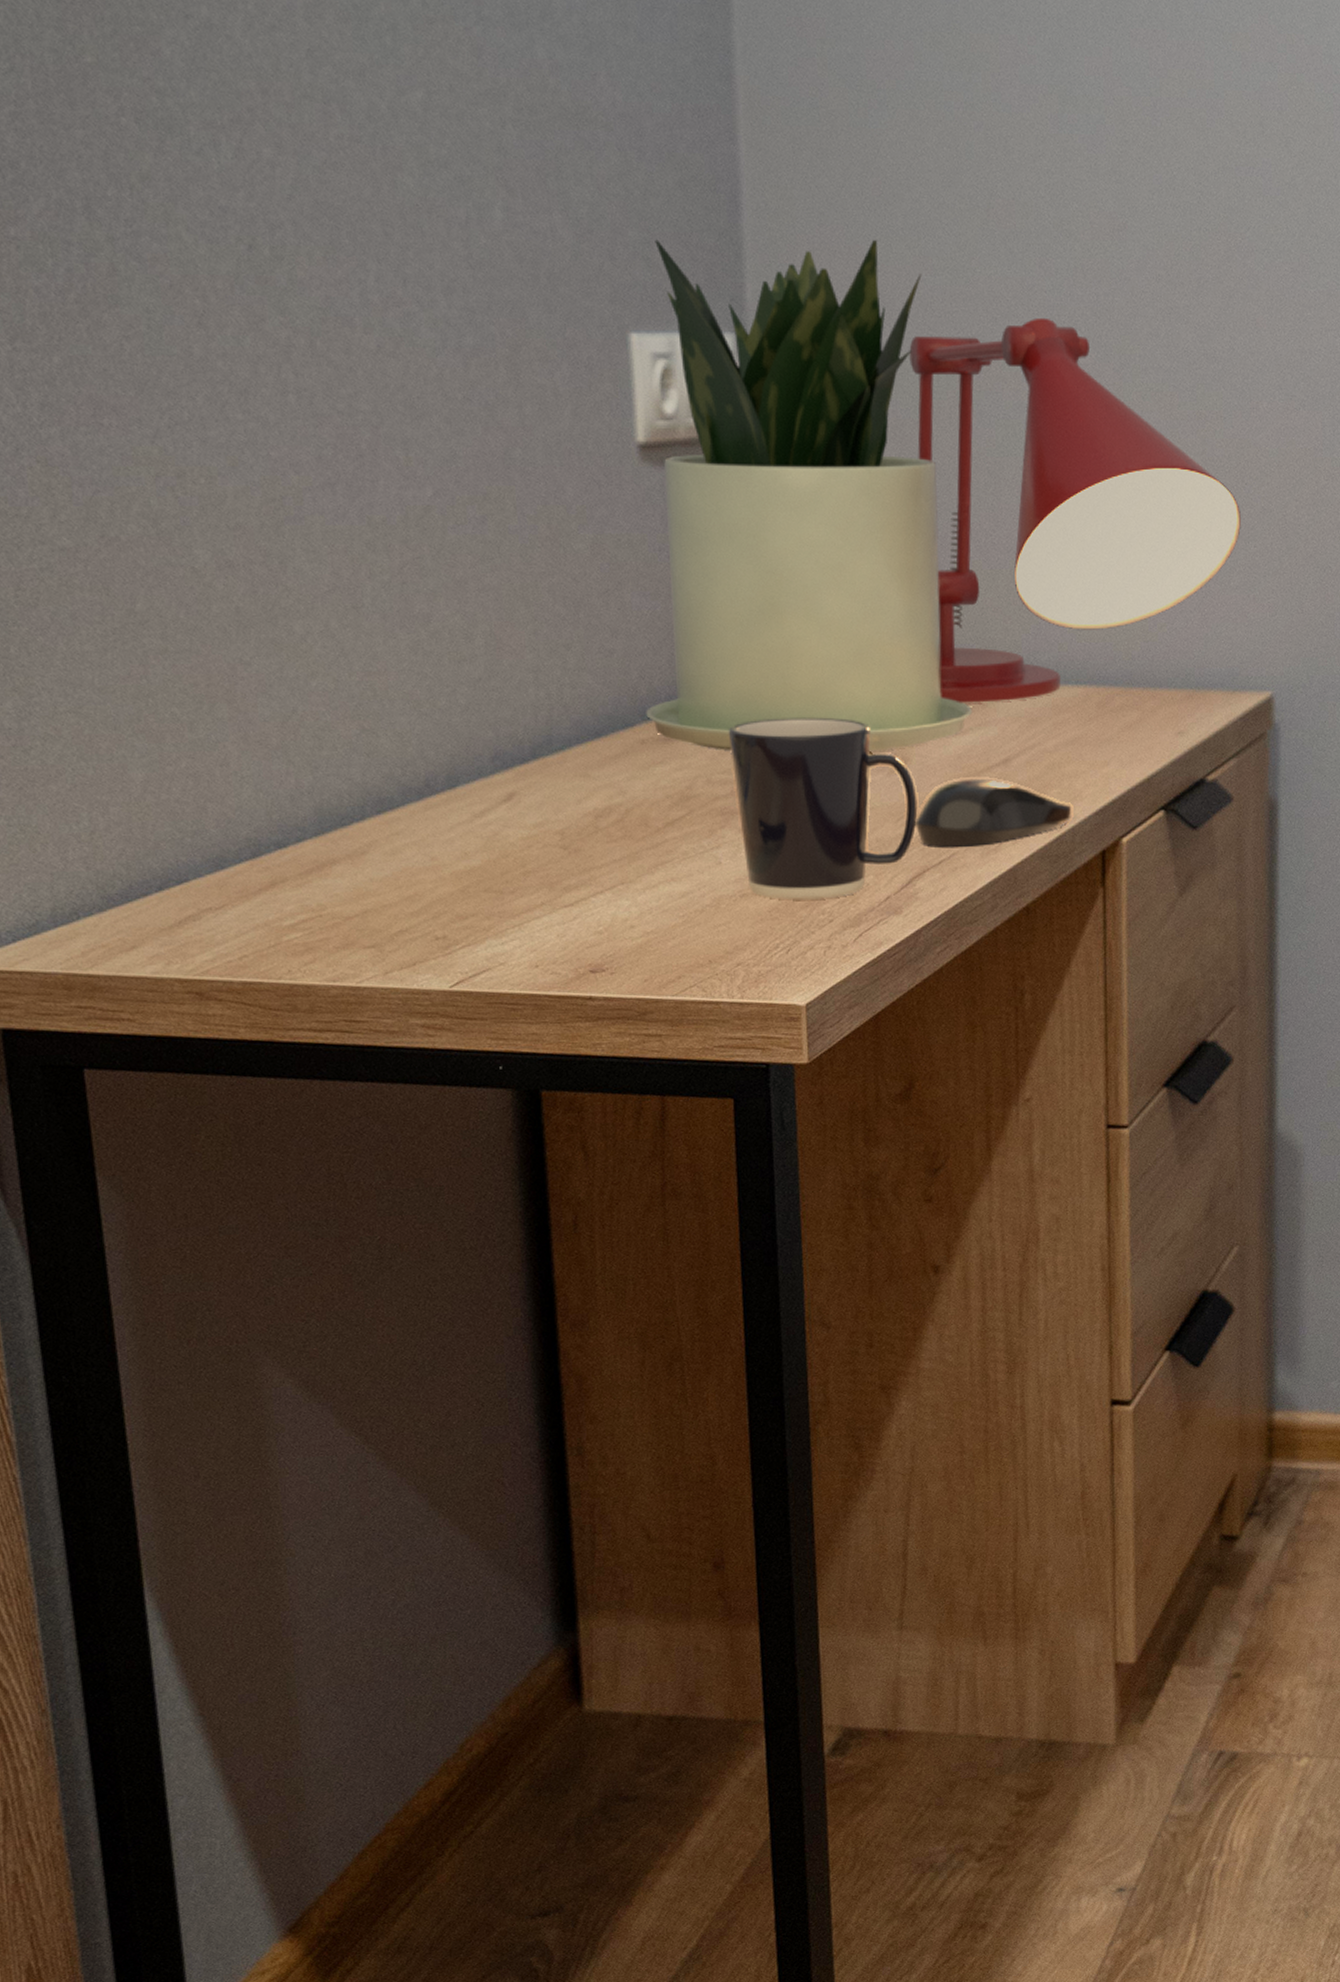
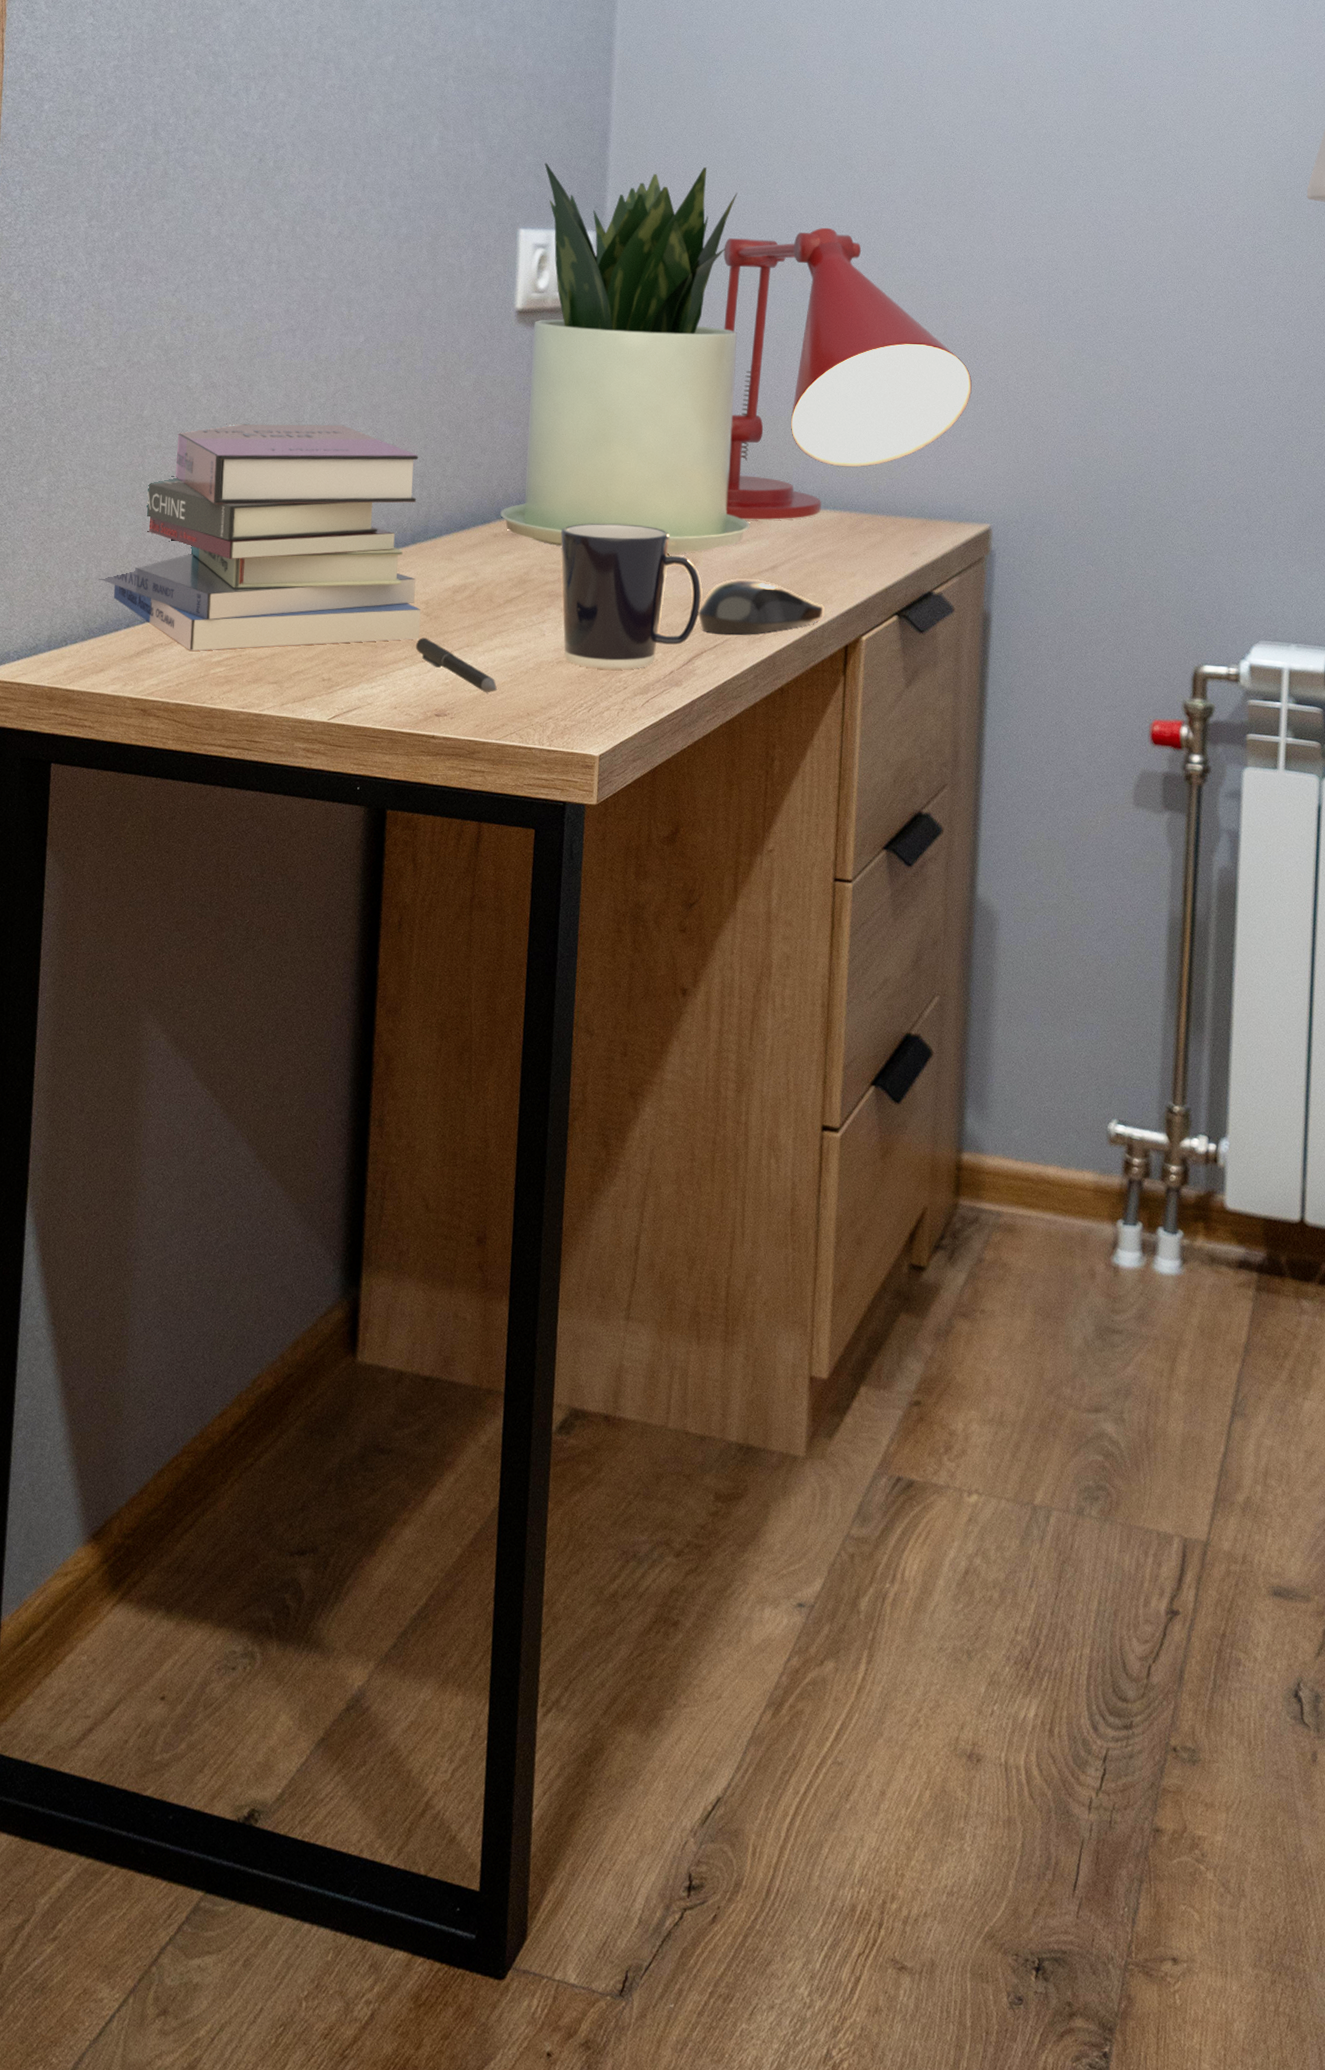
books: none [109,609,558,915] -> present [98,423,421,652]
pen: none [553,877,668,940] -> present [415,637,498,693]

